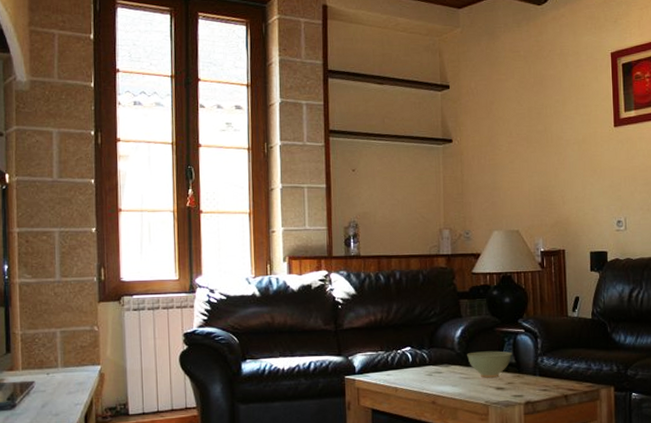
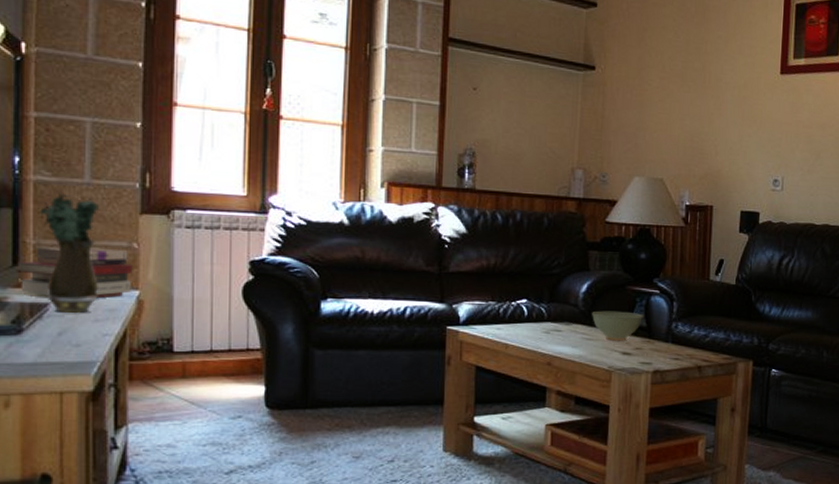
books: none [8,332,95,378] -> present [15,246,133,299]
vase: none [24,290,70,389] -> present [39,191,99,314]

